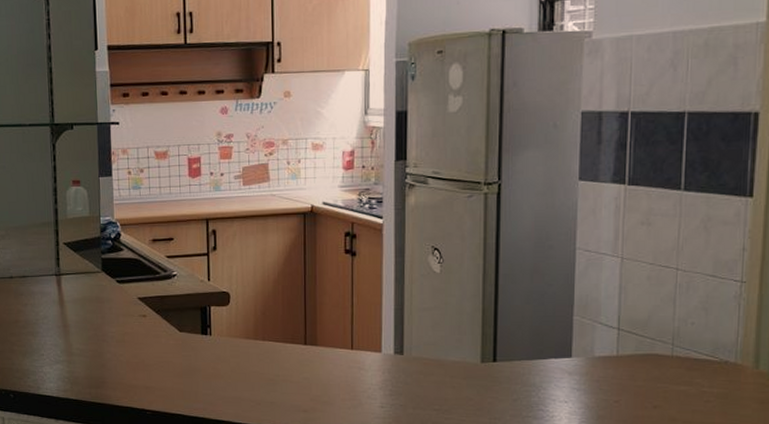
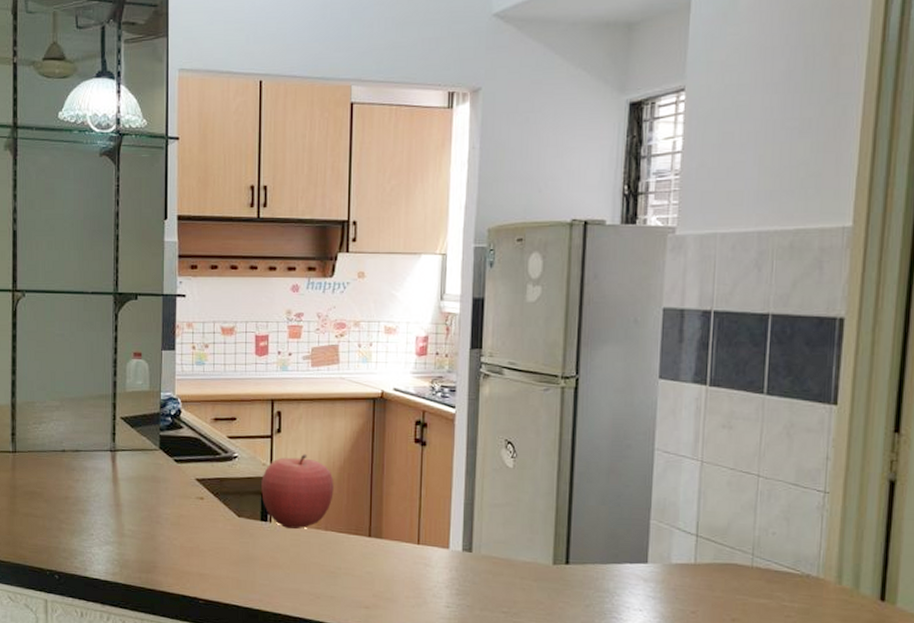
fruit: none [200,269,269,340] -> present [261,454,334,529]

